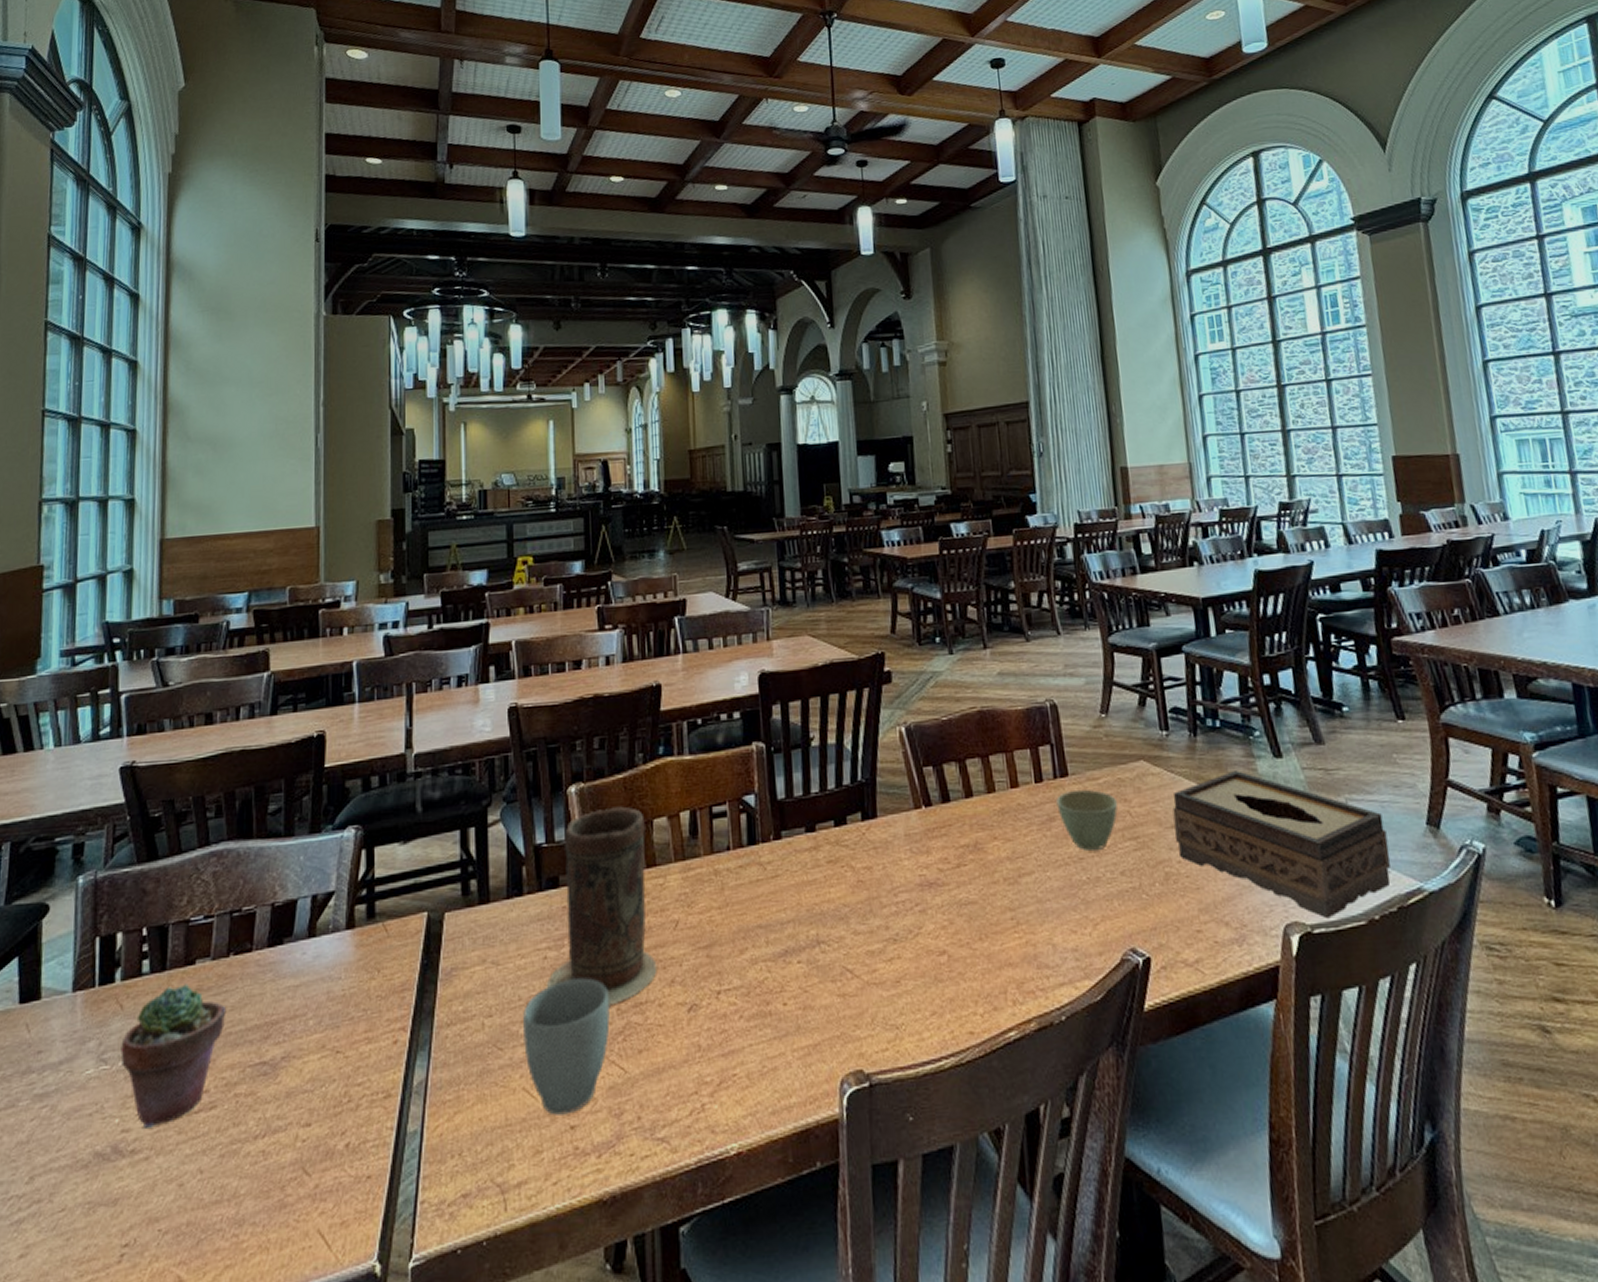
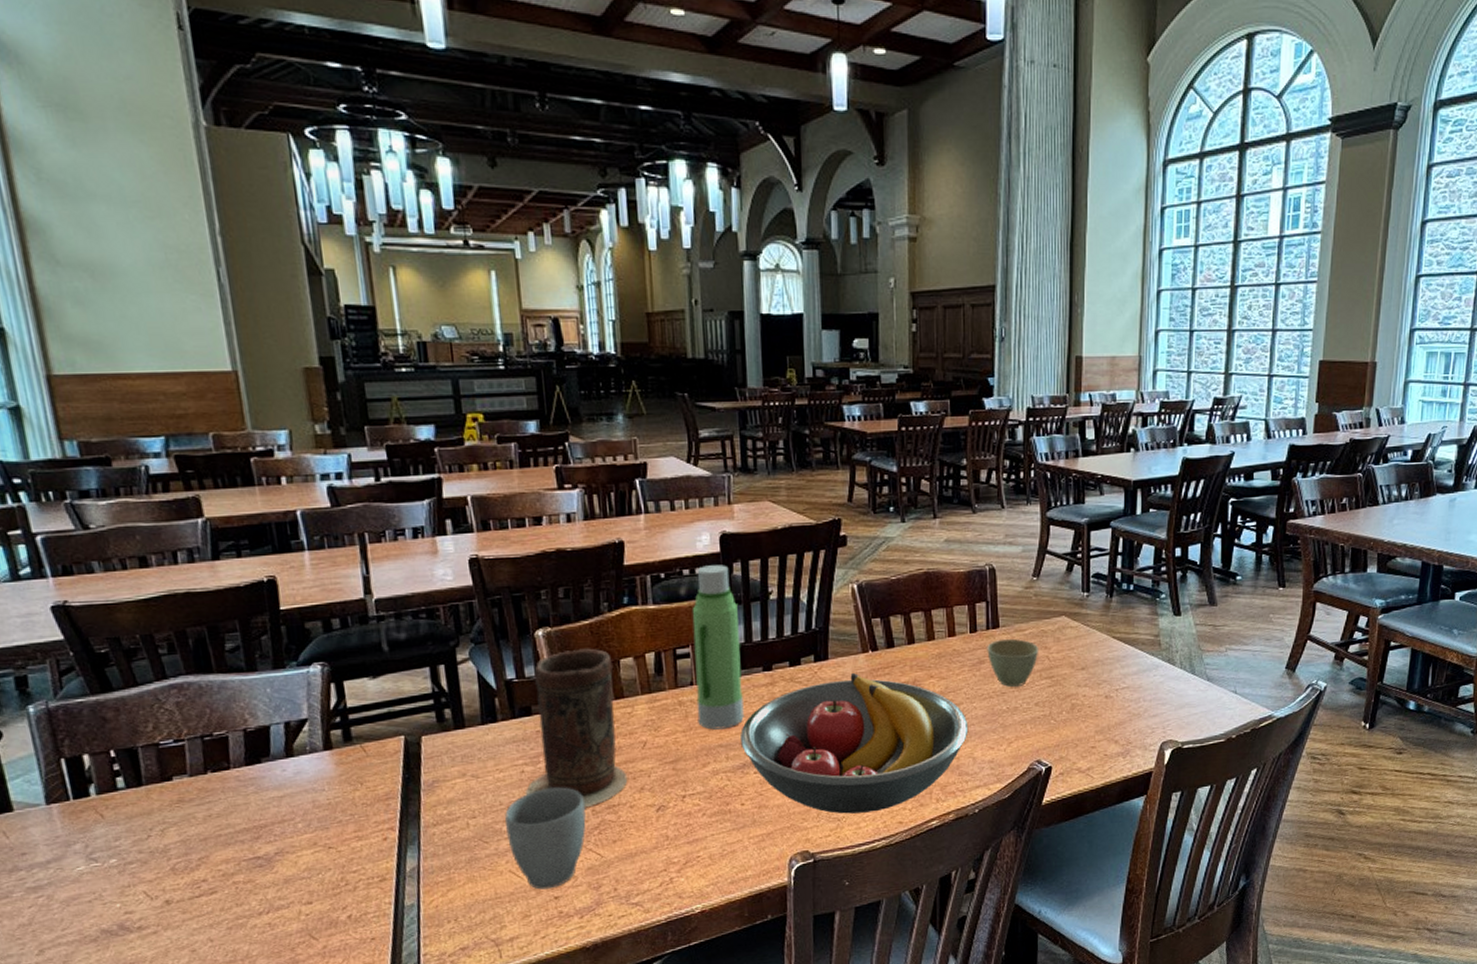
potted succulent: present [120,984,227,1128] -> none [108,796,213,910]
water bottle: none [729,708,786,906] -> present [691,565,744,730]
fruit bowl: none [782,833,1044,1020] -> present [741,672,969,814]
tissue box: present [1172,771,1391,919] -> none [1084,625,1253,738]

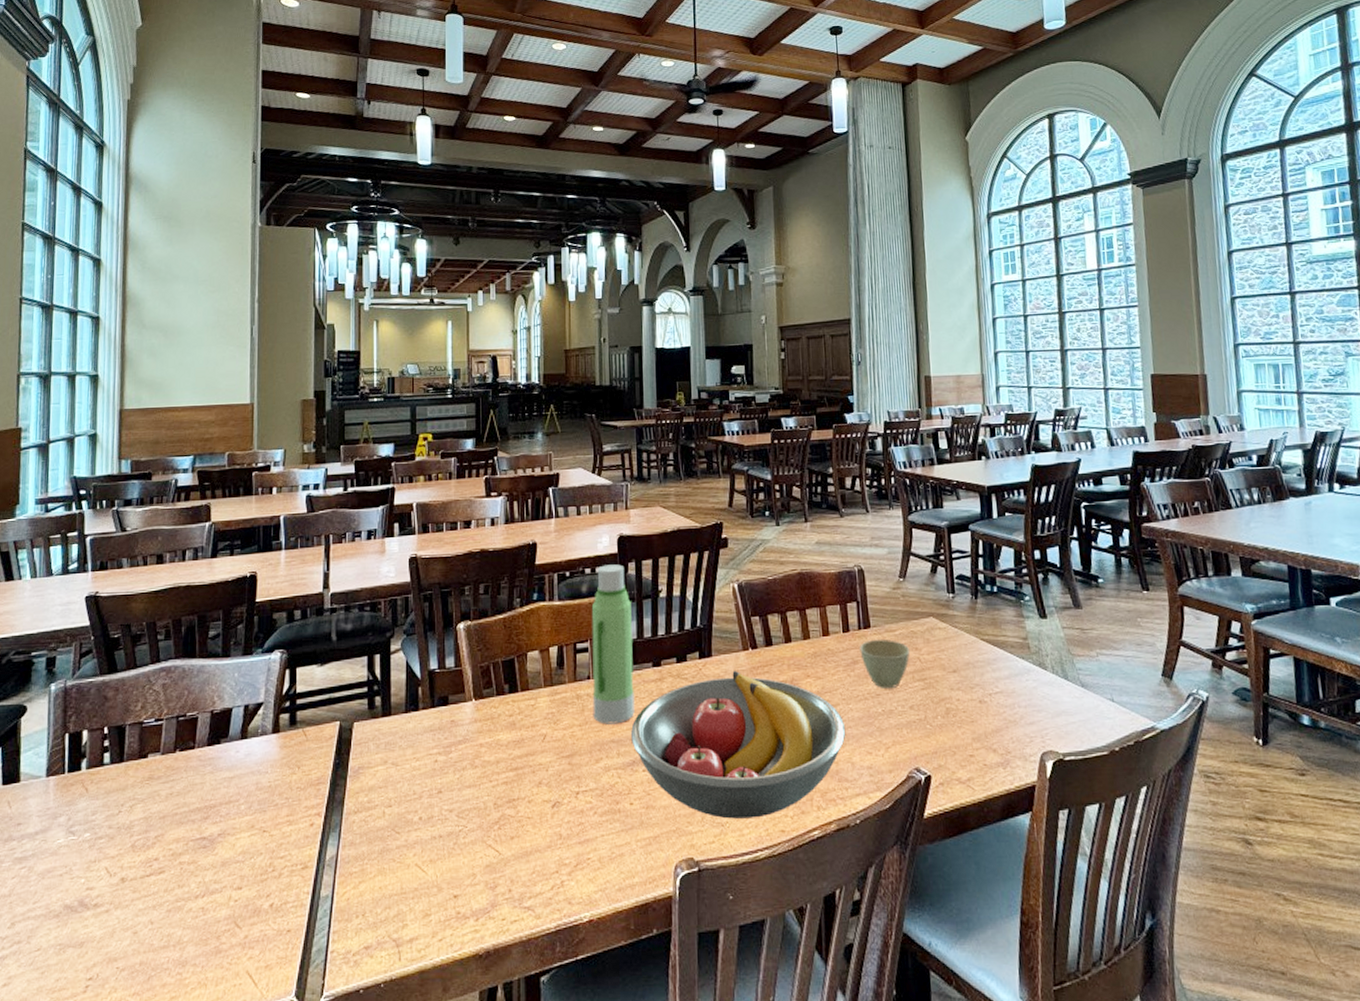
mug: present [505,787,586,890] -> none [417,778,488,887]
vase: present [525,648,628,808] -> none [436,641,528,801]

